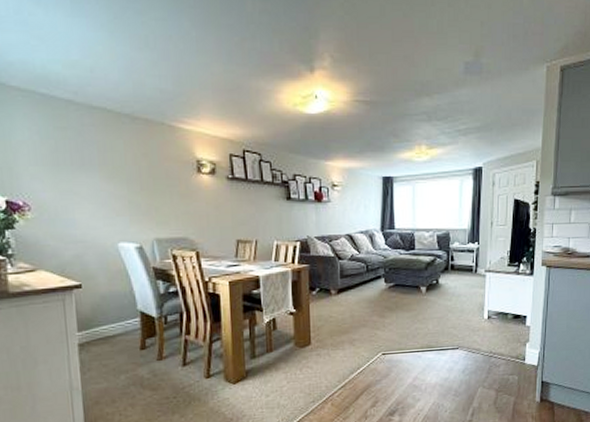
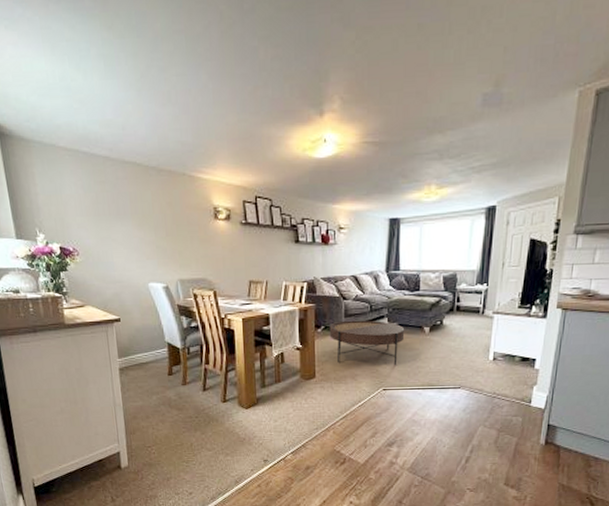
coffee table: none [325,280,402,328] -> present [329,320,405,366]

